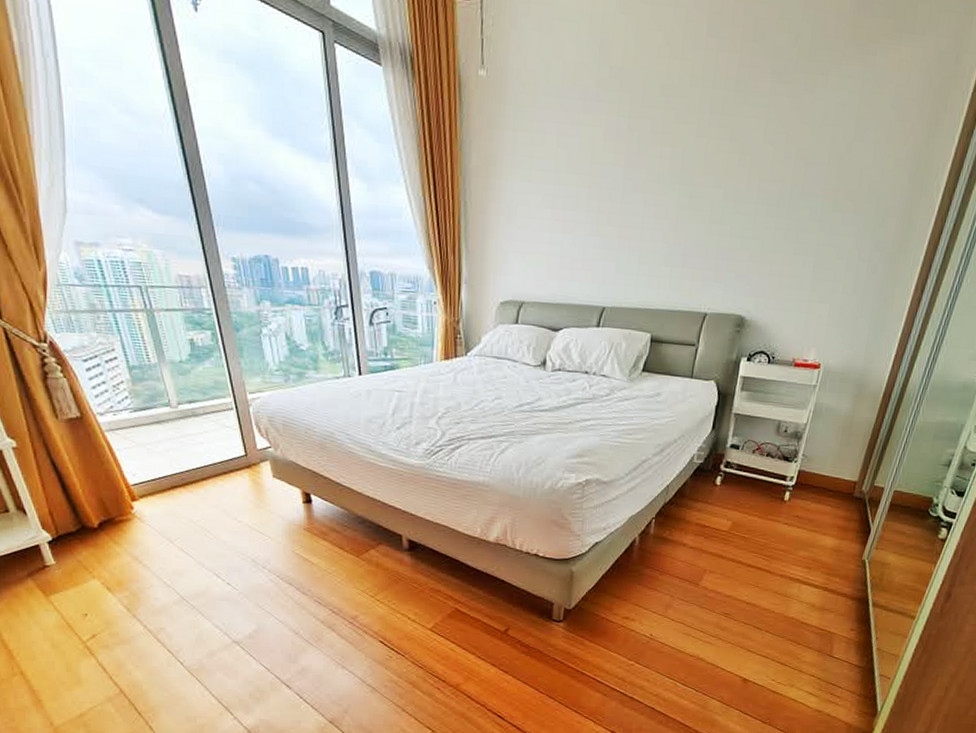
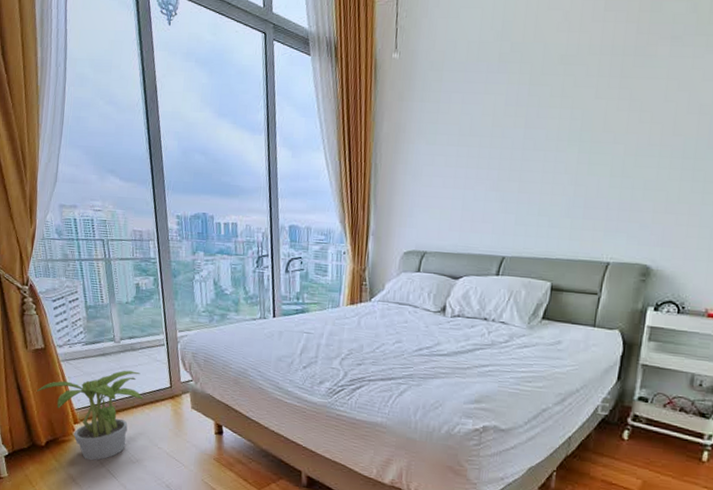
potted plant: none [79,438,215,540] -> present [37,370,144,461]

